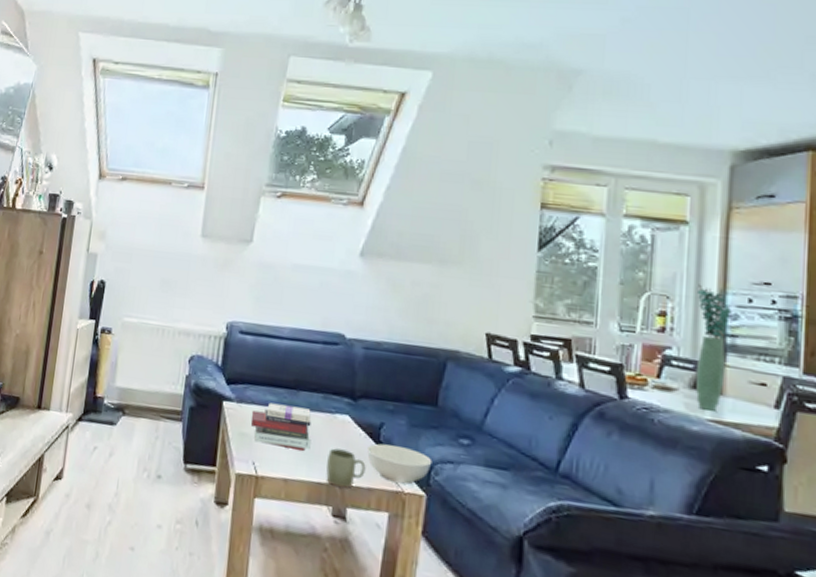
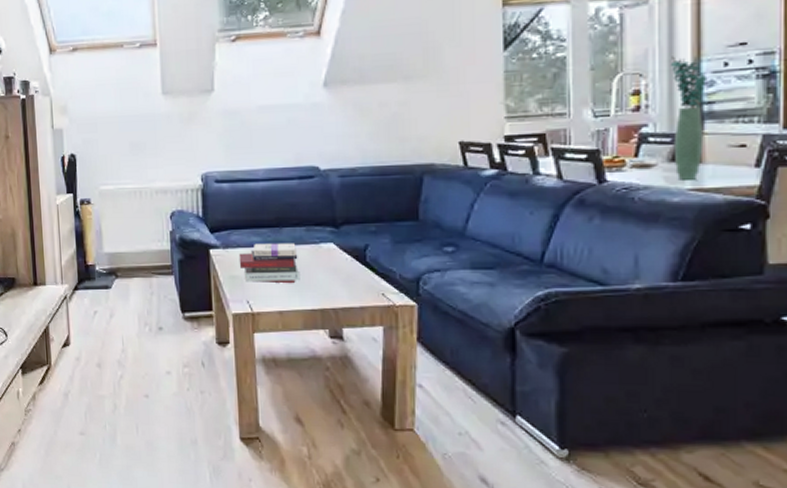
mug: present [326,448,366,488] -> none [318,276,356,310]
bowl: present [366,443,432,485] -> none [354,264,420,298]

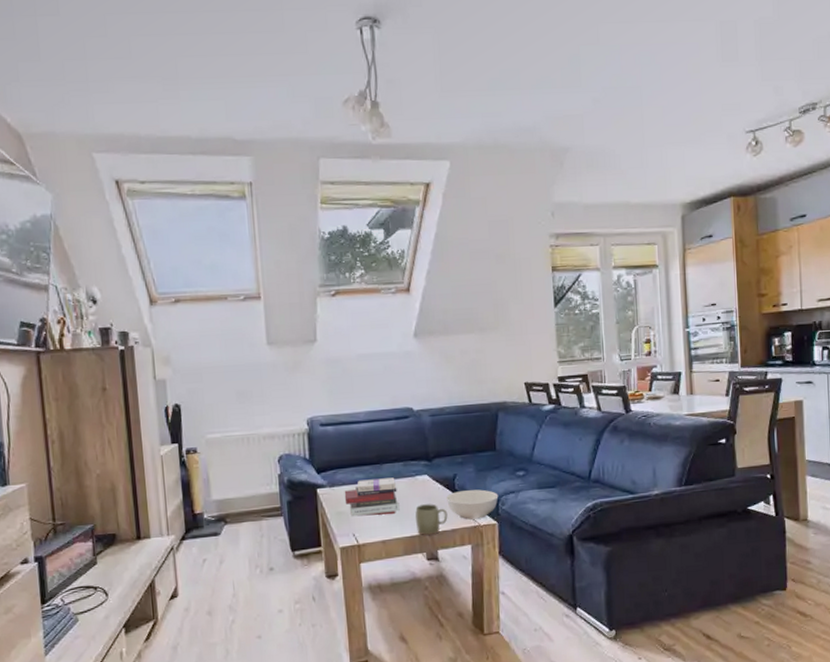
mug: none [318,276,356,310] -> present [415,504,448,535]
bowl: none [354,264,420,298] -> present [445,489,499,520]
vase: present [670,56,708,180] -> none [668,313,693,408]

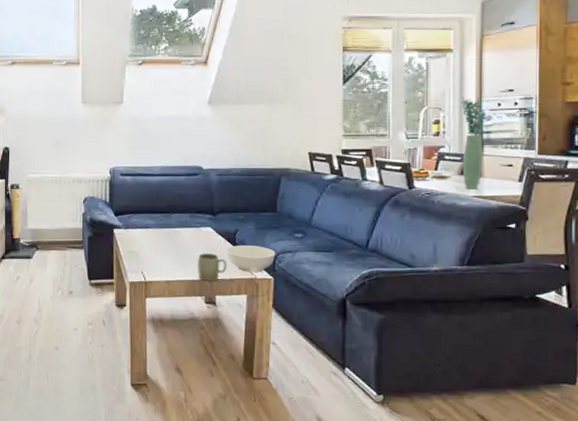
books: present [344,477,400,517] -> none [136,225,184,258]
vase: none [668,313,693,408] -> present [460,96,487,189]

